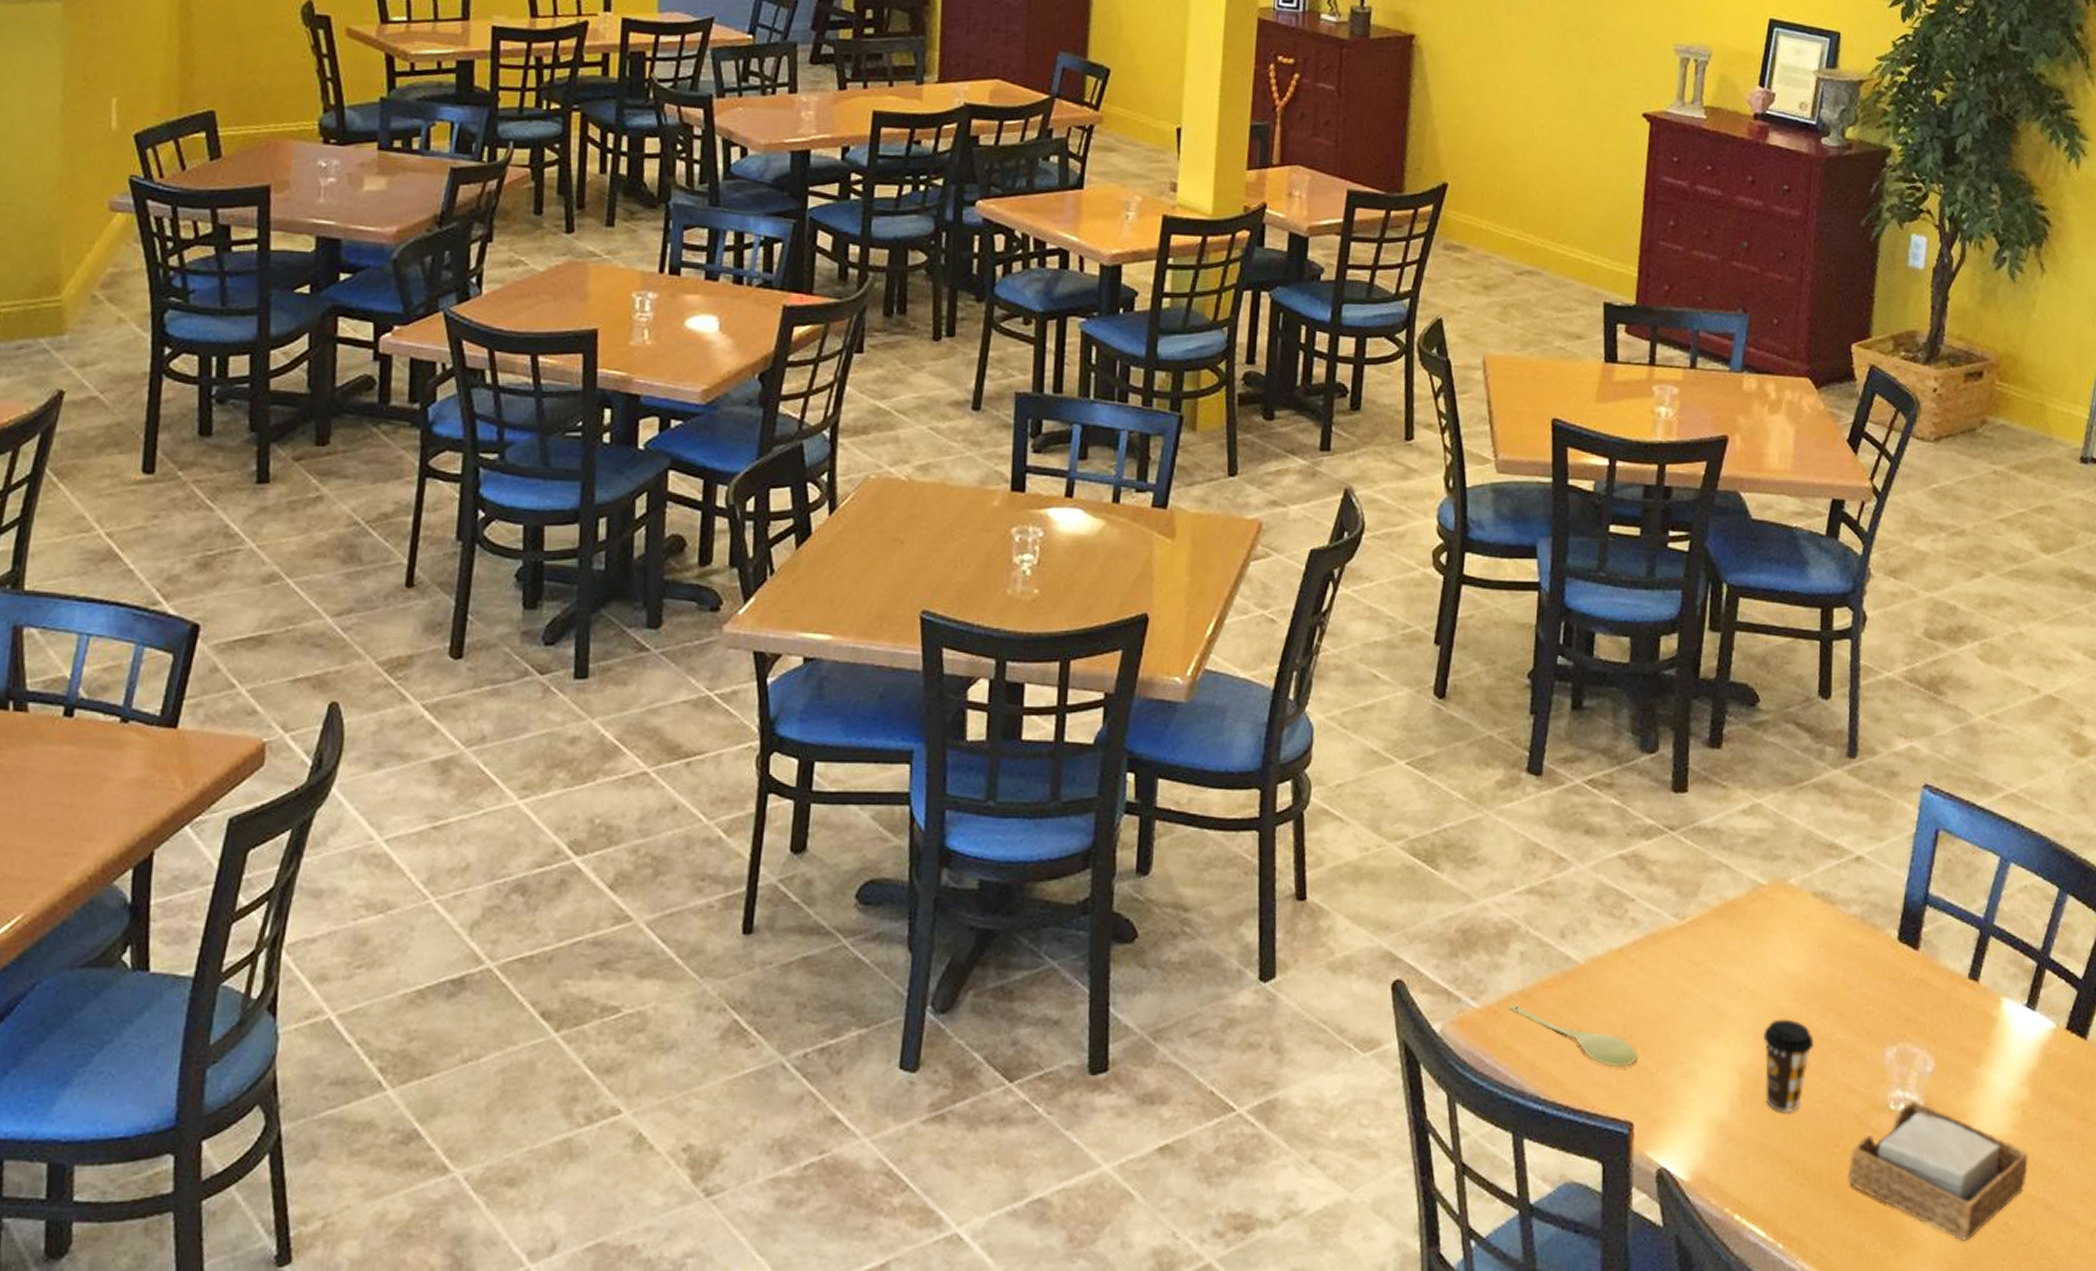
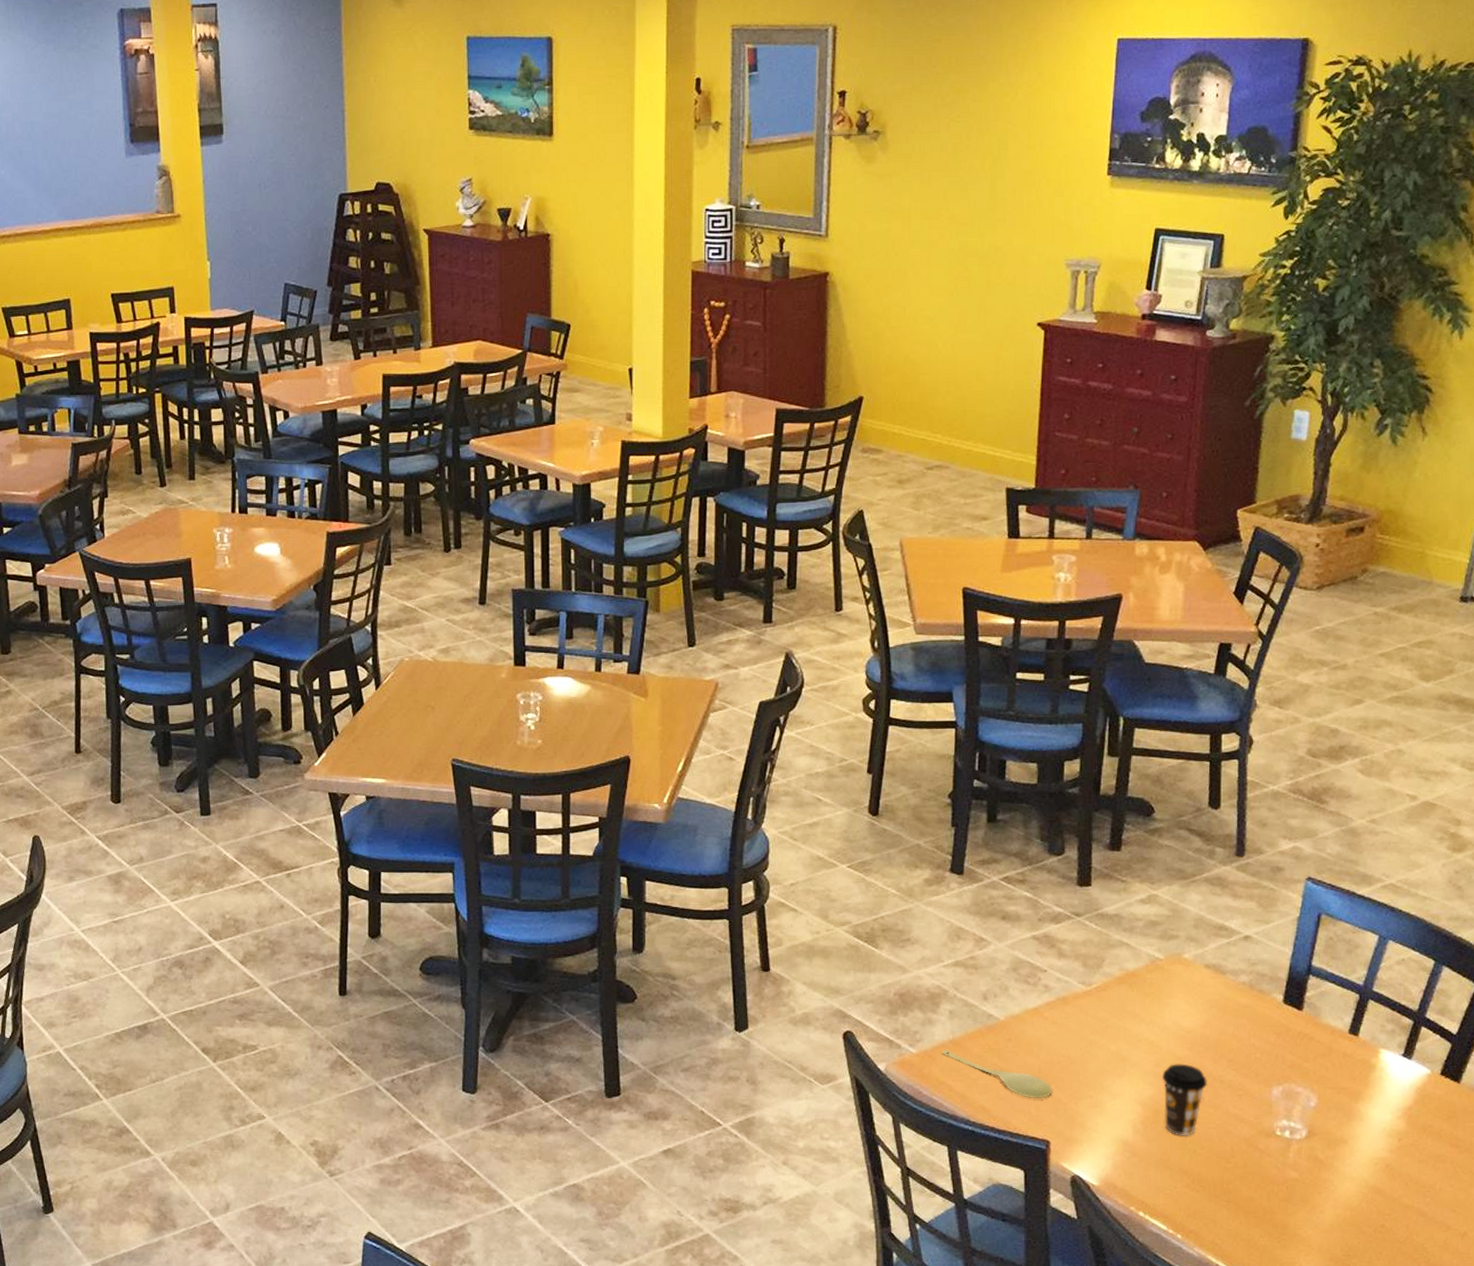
napkin holder: present [1848,1100,2028,1241] -> none [1239,1128,1404,1238]

